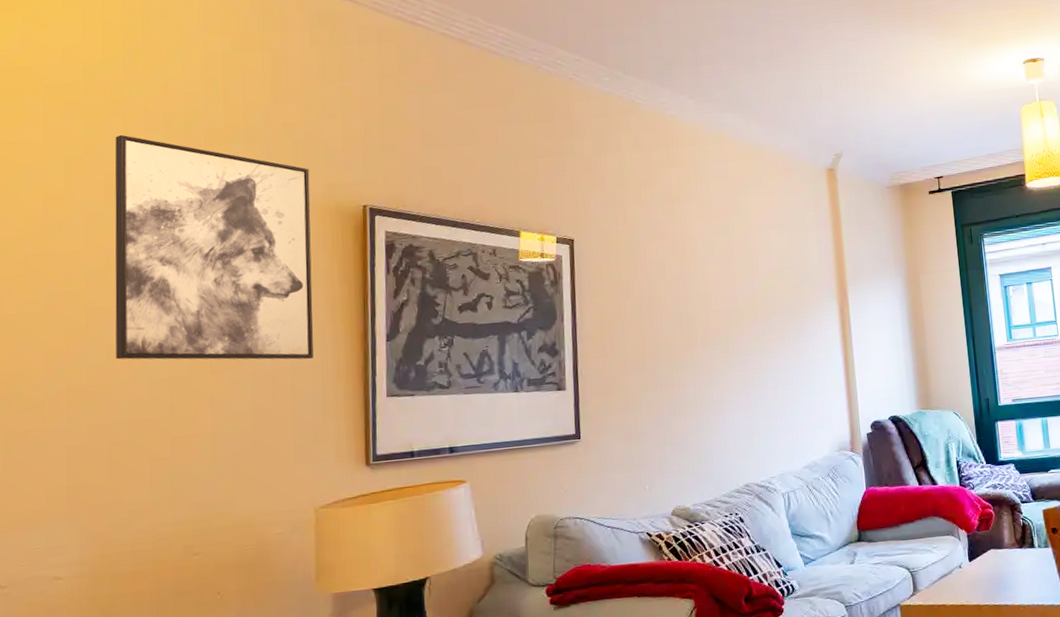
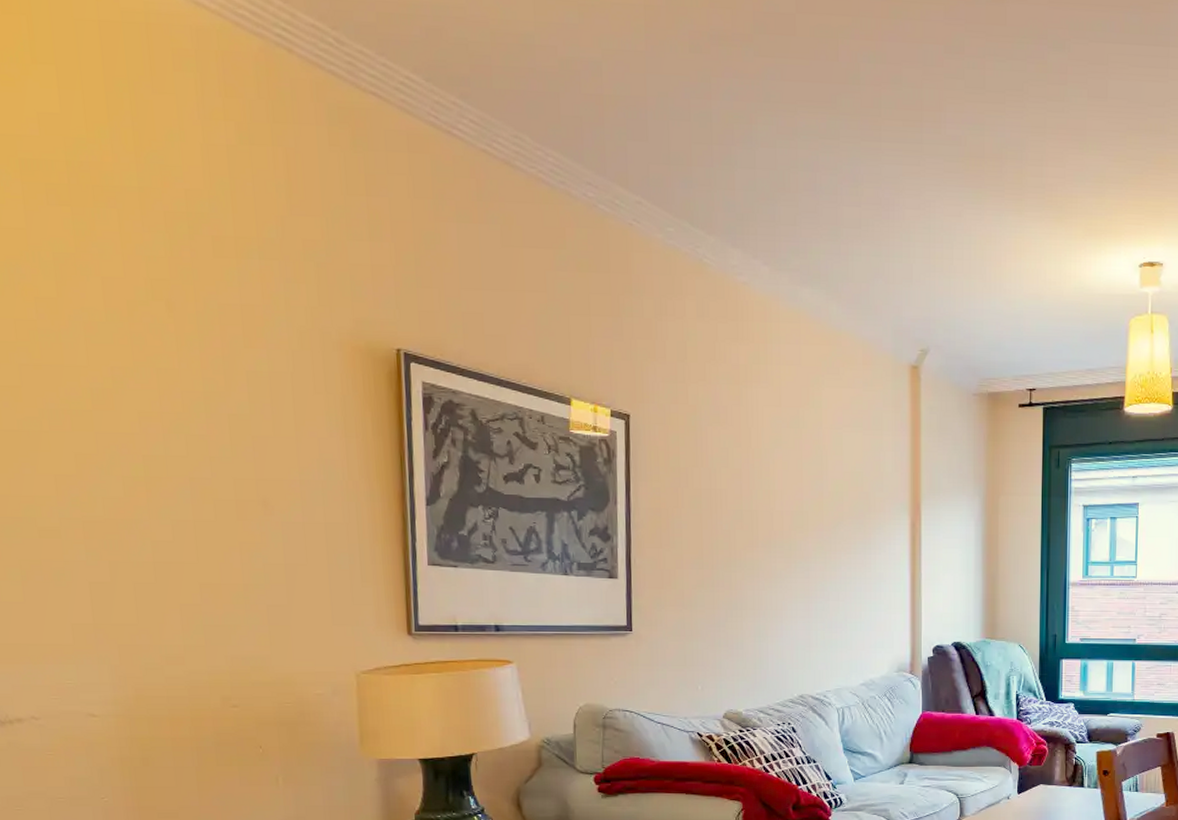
wall art: present [115,134,314,360] -> none [109,231,348,516]

